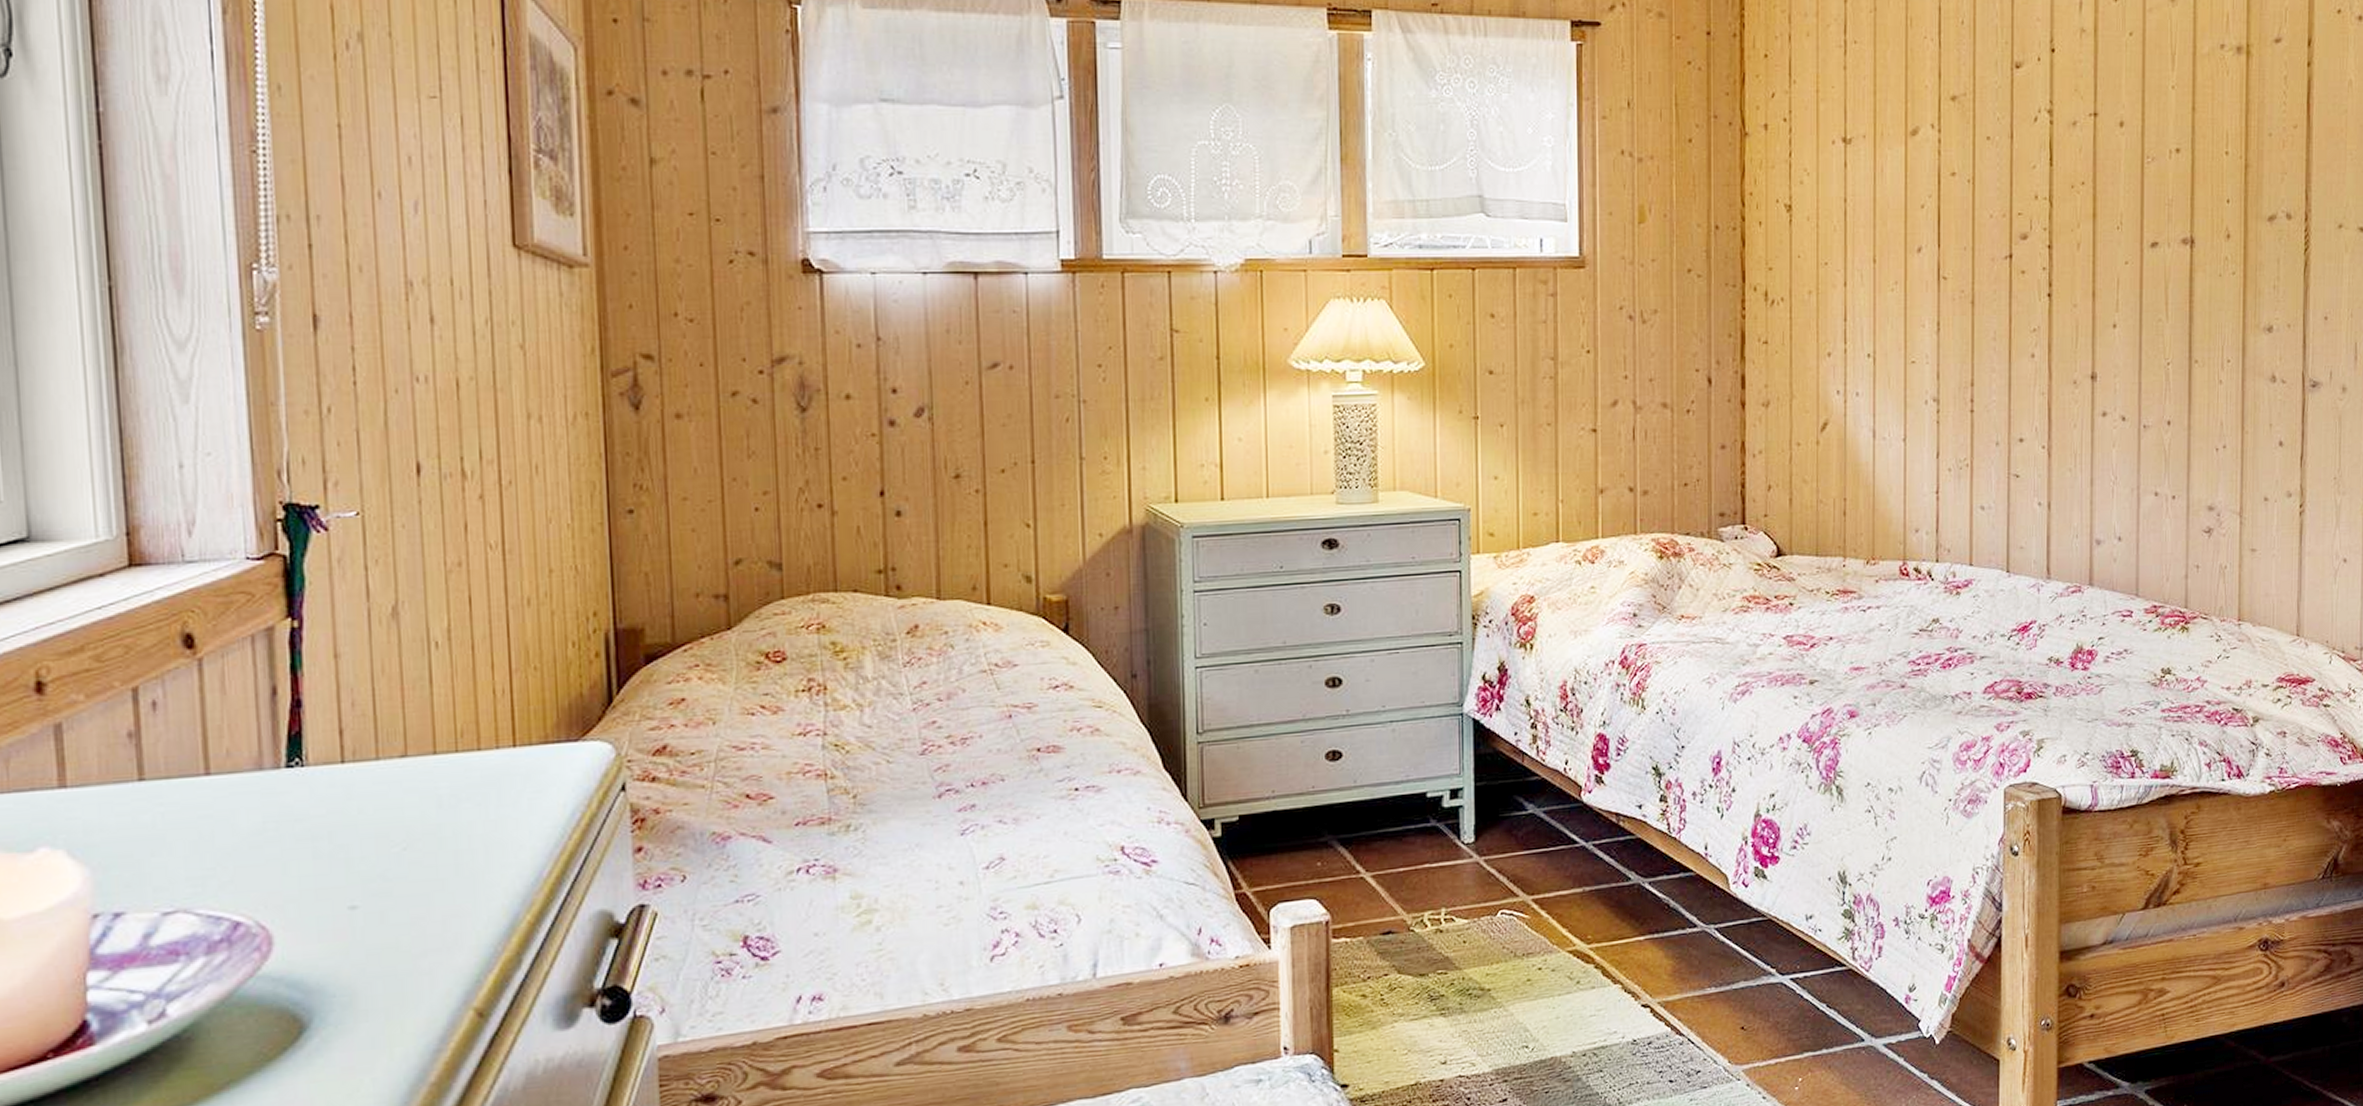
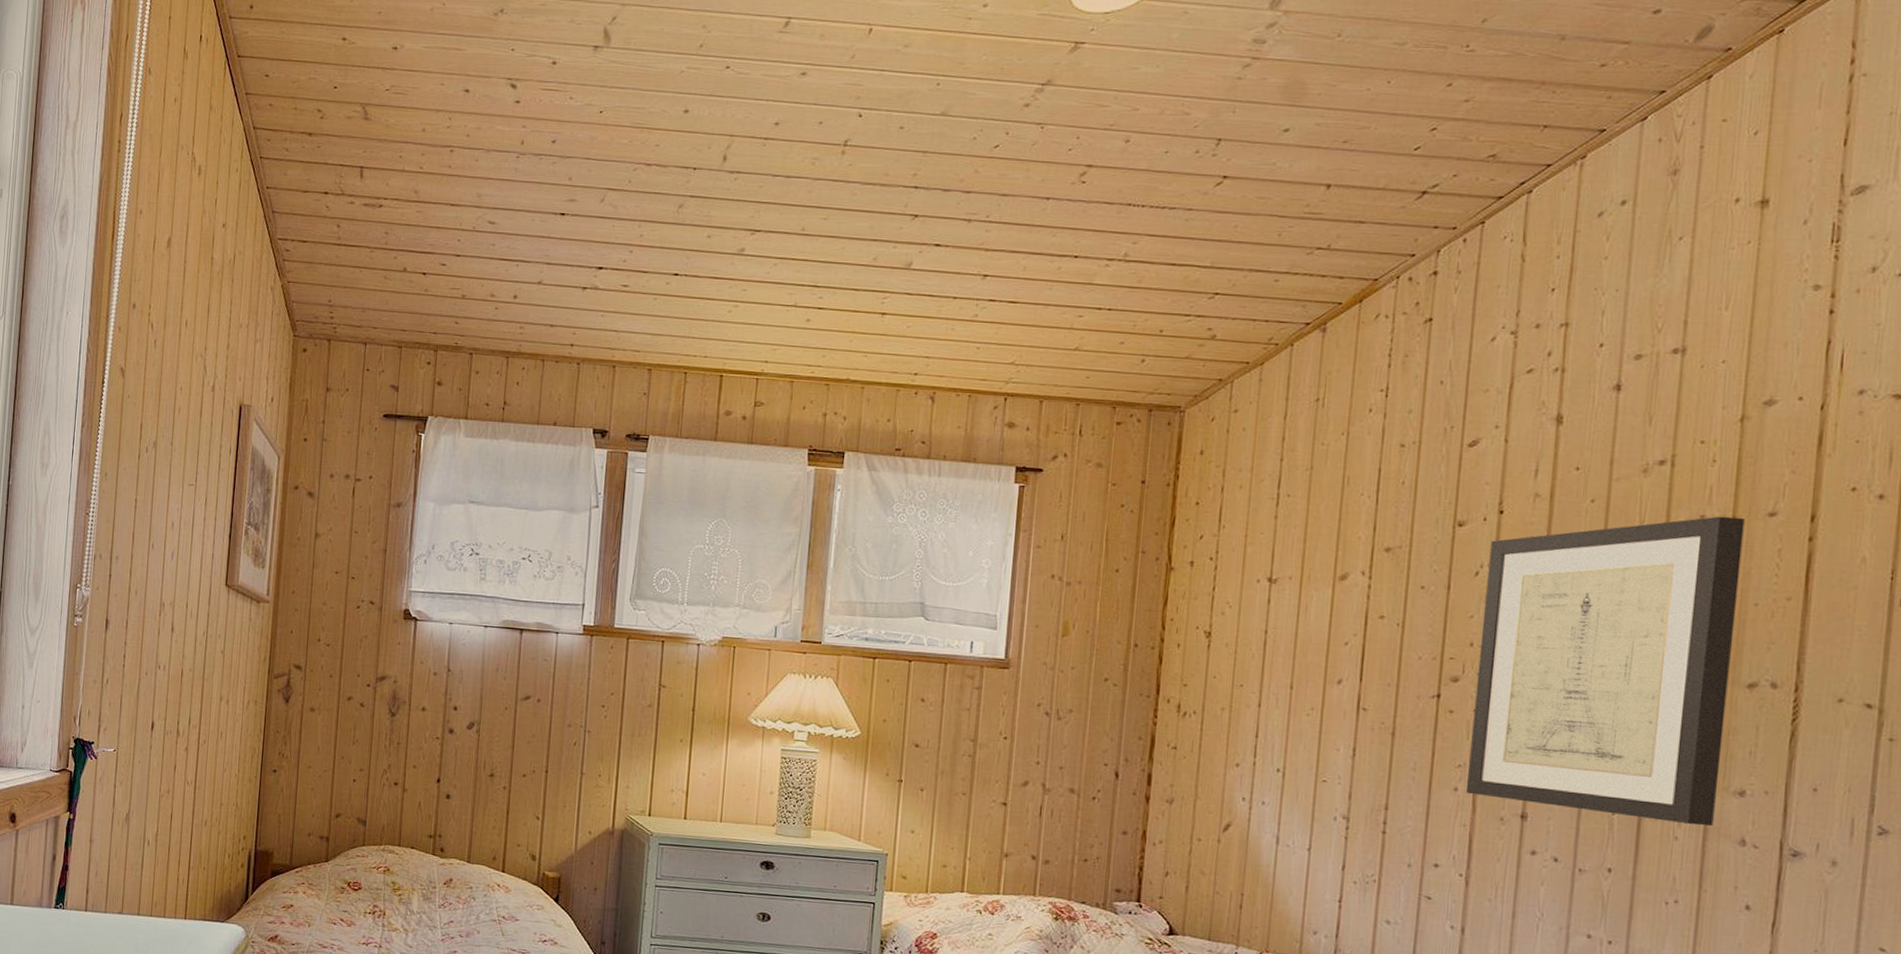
wall art: none [2042,44,2256,367] -> present [1466,516,1745,827]

